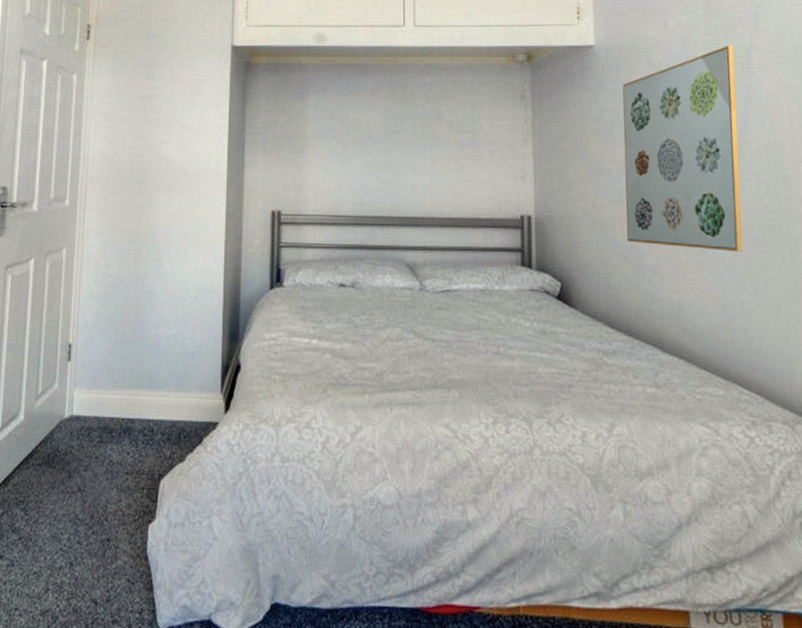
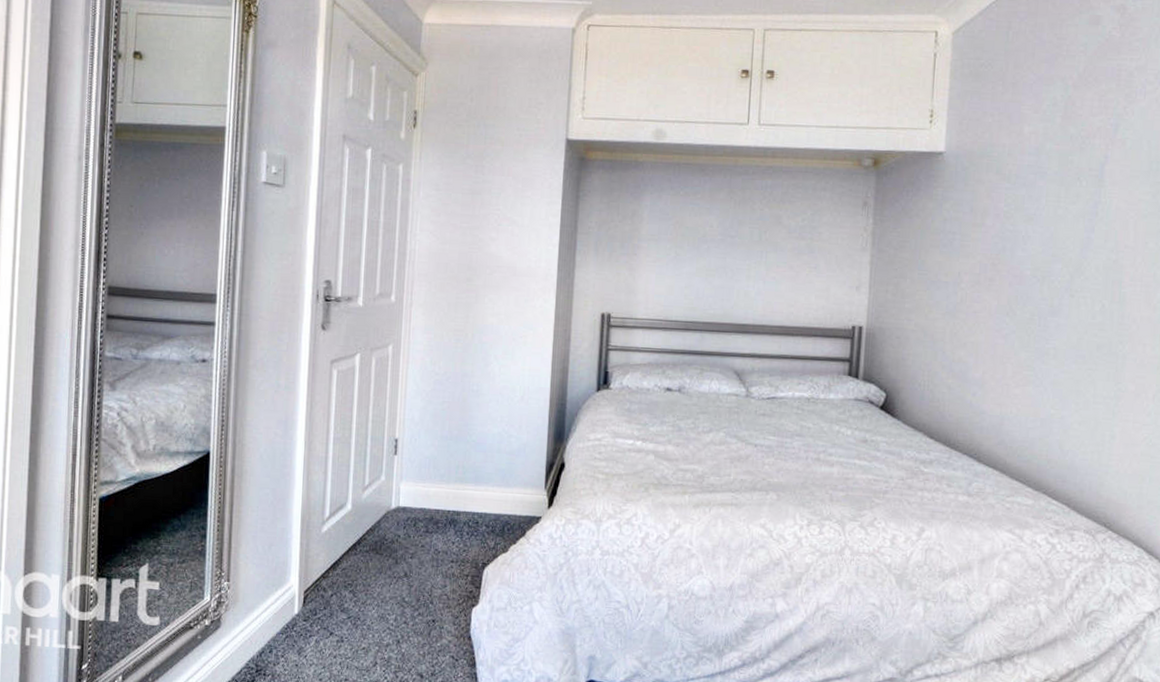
wall art: present [622,45,743,252] -> none [955,156,1088,369]

